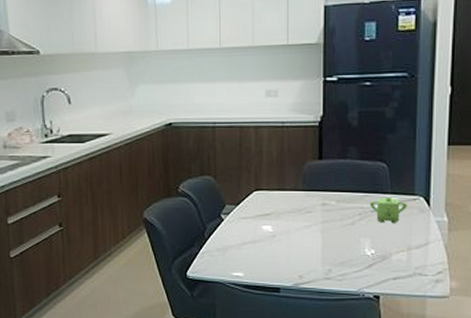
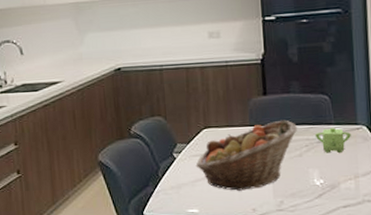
fruit basket: none [243,186,351,257] -> present [195,119,297,191]

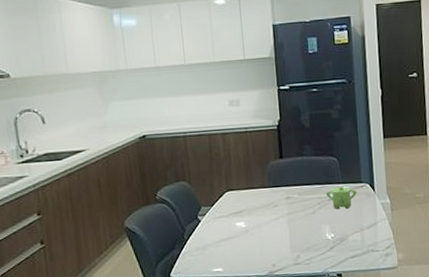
fruit basket: present [195,119,297,191] -> none [219,180,310,249]

